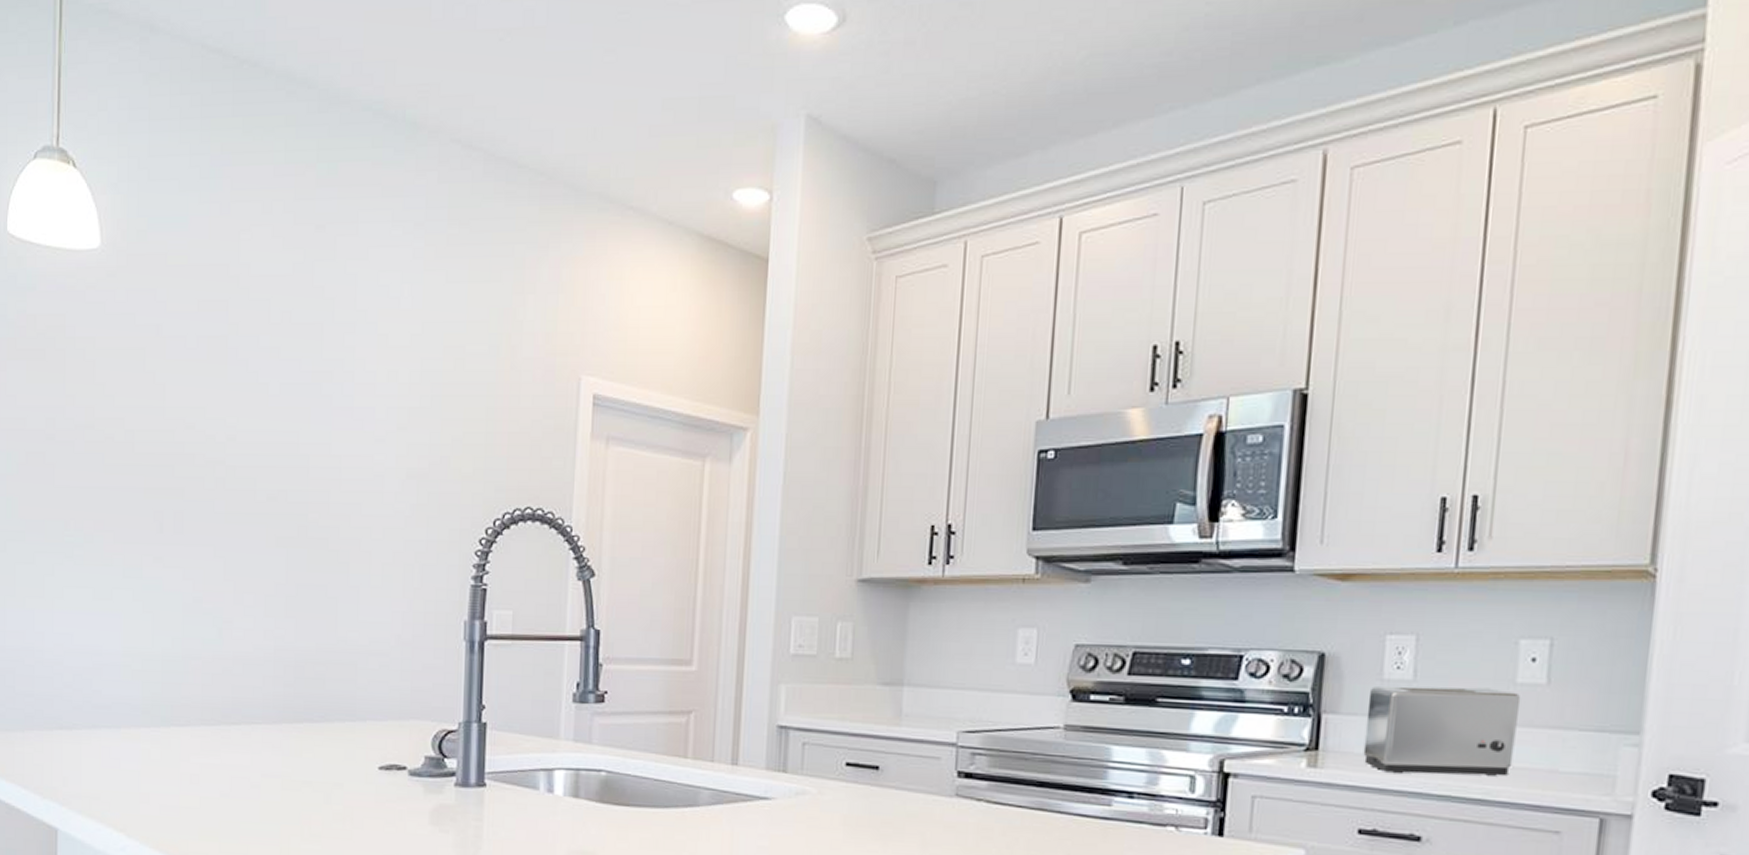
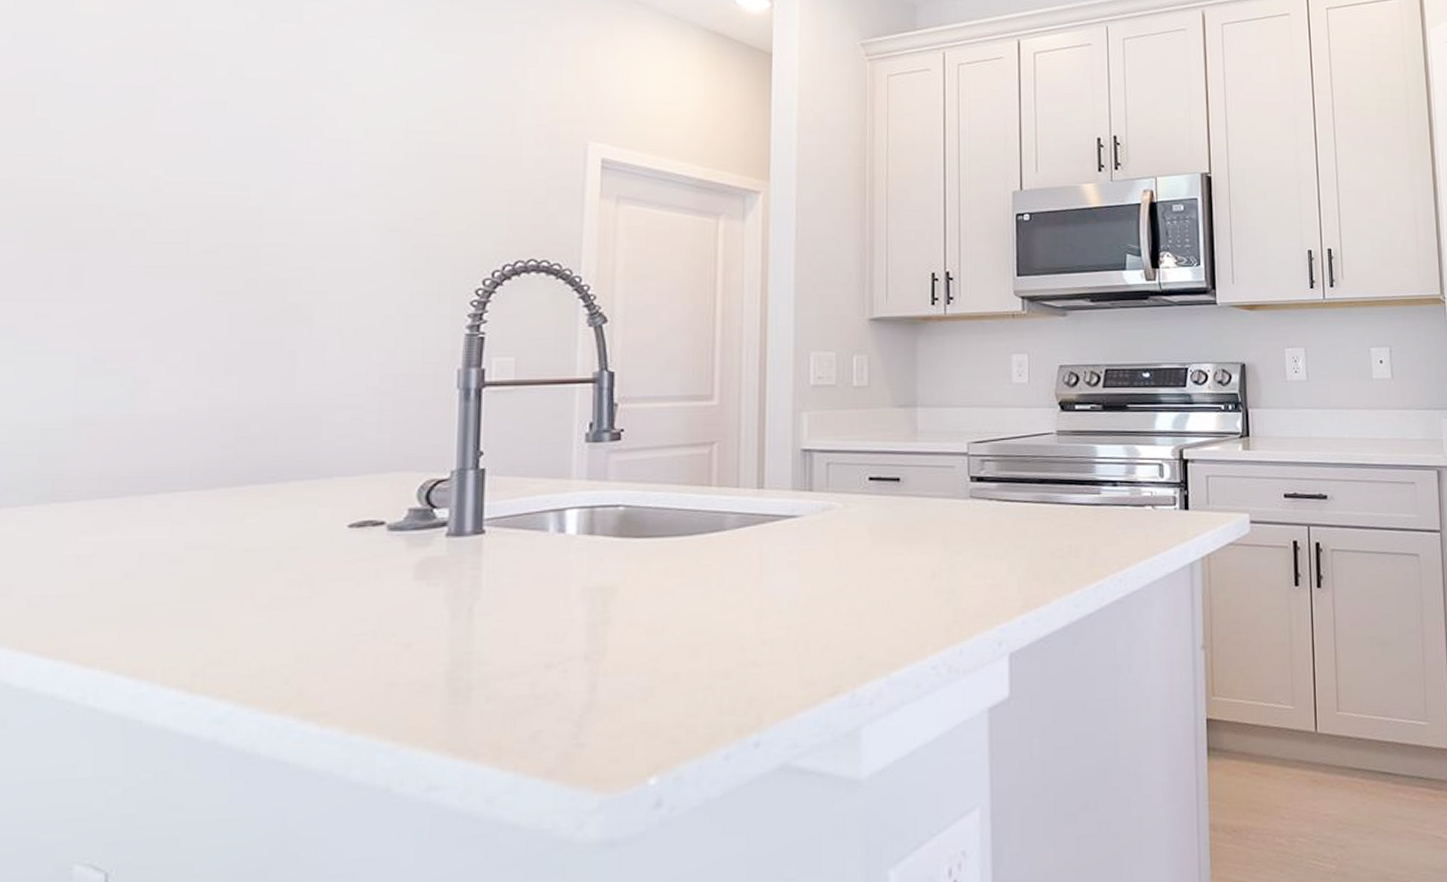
toaster: present [1363,686,1521,777] -> none [1278,383,1378,450]

